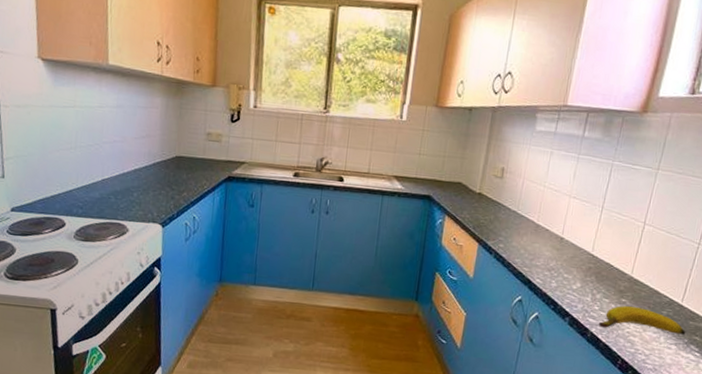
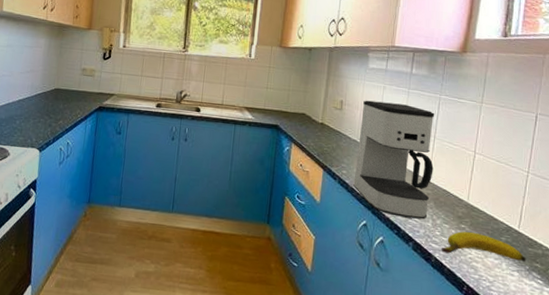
coffee maker: none [510,167,605,294] -> present [353,100,435,219]

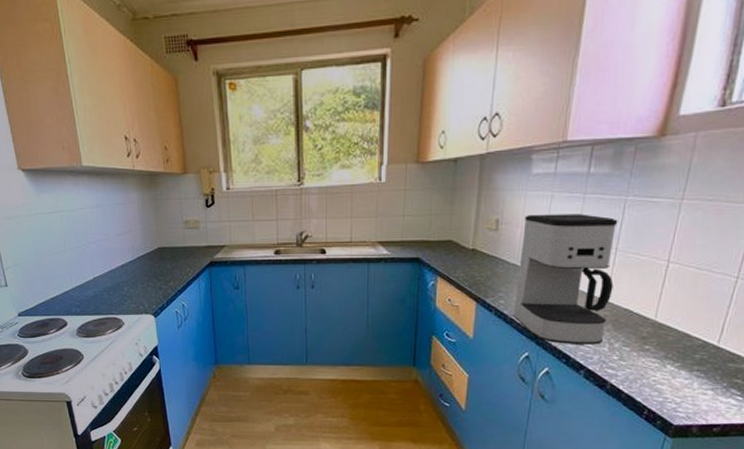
banana: present [441,231,526,262] -> none [618,352,725,378]

